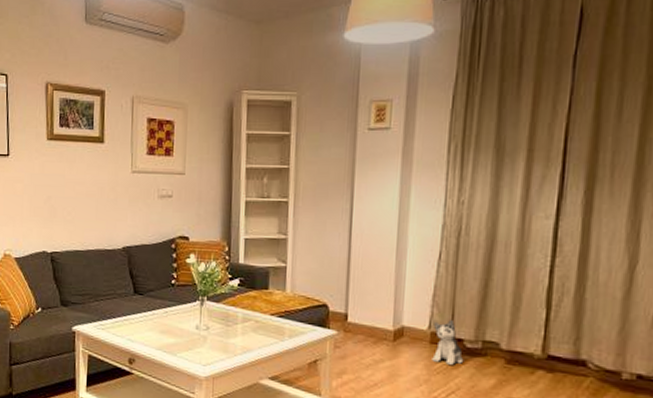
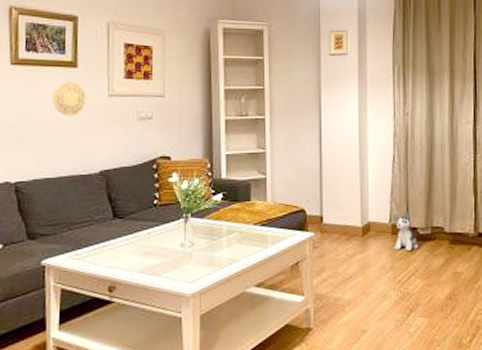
decorative plate: none [82,156,112,192] -> present [53,81,87,117]

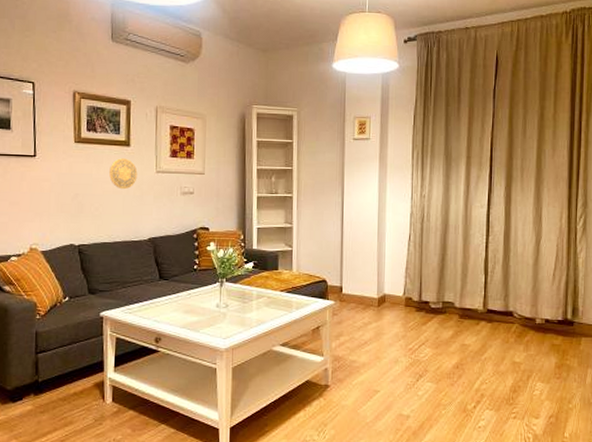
plush toy: present [394,211,419,251] -> none [407,286,430,322]

